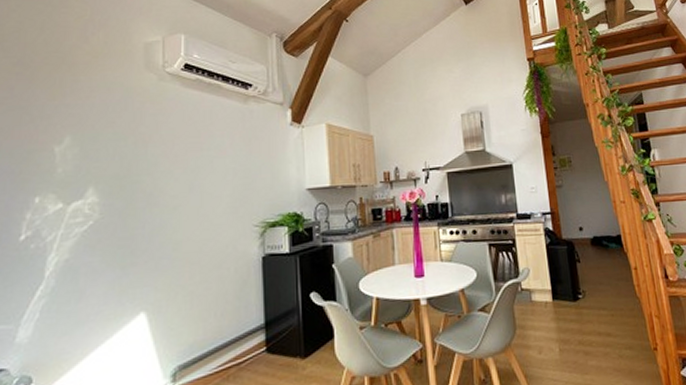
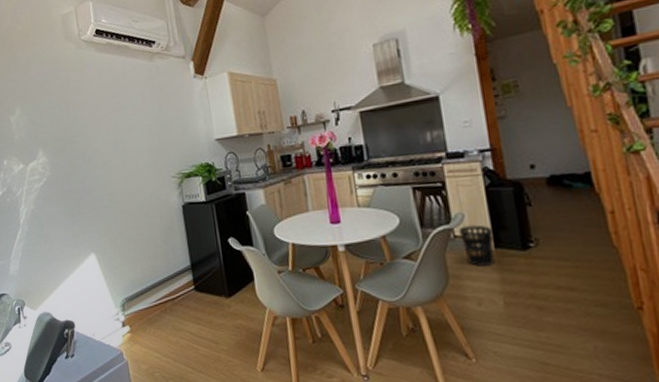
wastebasket: none [525,278,553,317] -> present [459,224,495,267]

